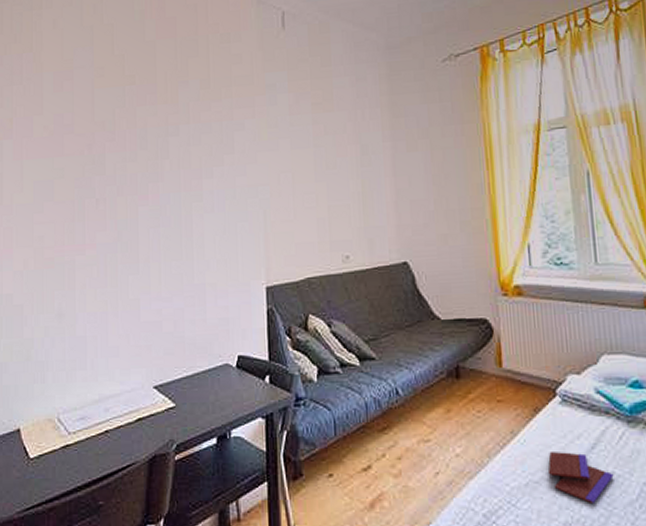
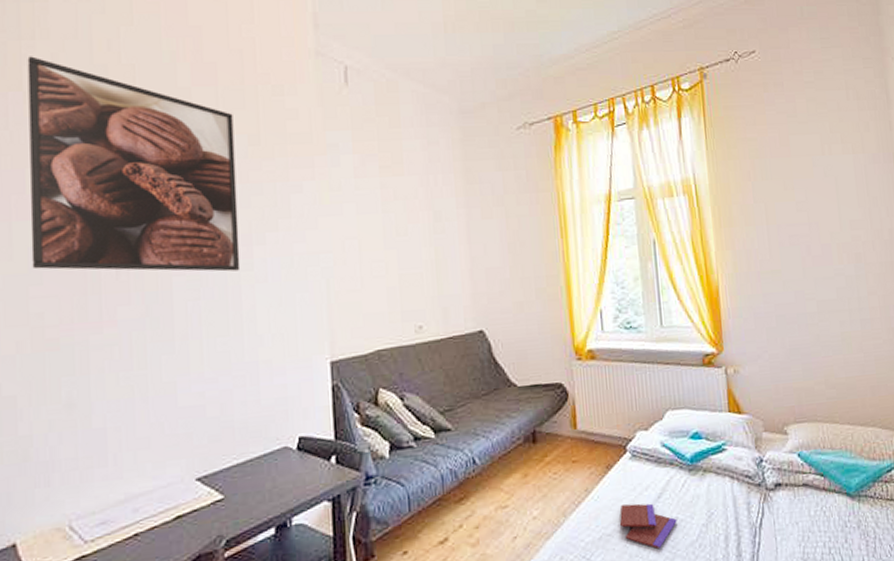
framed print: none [36,23,192,203] -> present [27,56,241,272]

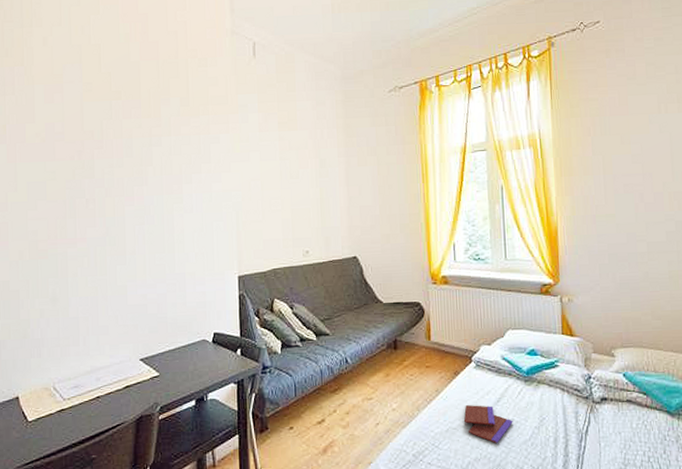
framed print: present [27,56,241,272] -> none [27,40,173,204]

